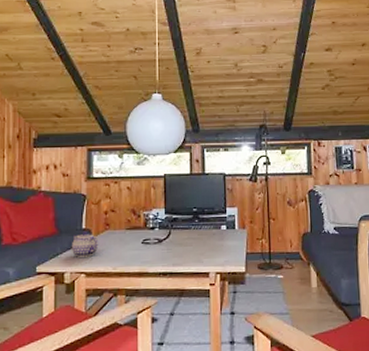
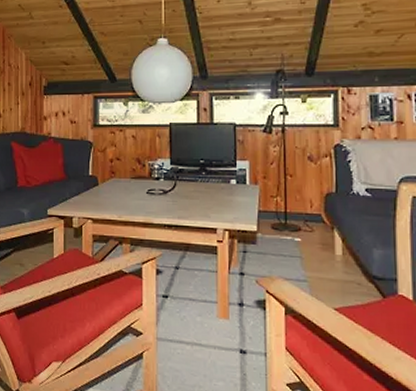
teapot: present [72,230,99,257] -> none [80,177,105,203]

